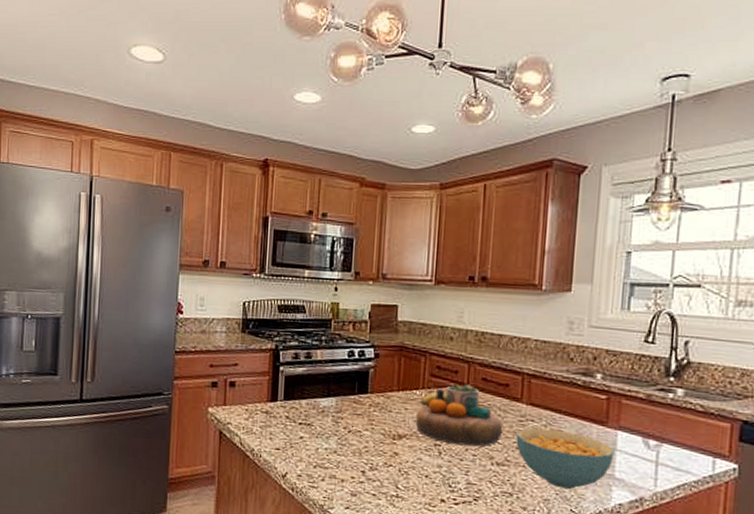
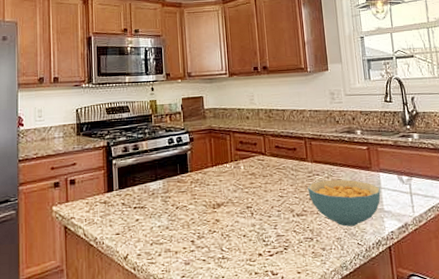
decorative bowl: present [415,382,503,447] -> none [228,152,298,205]

